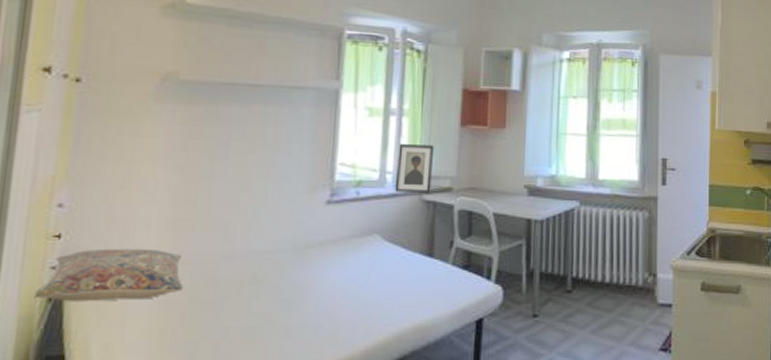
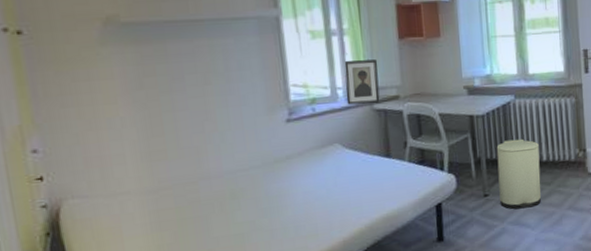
pillow: present [36,248,184,302] -> none [34,179,170,235]
pedal bin: none [551,253,602,338] -> present [496,138,542,210]

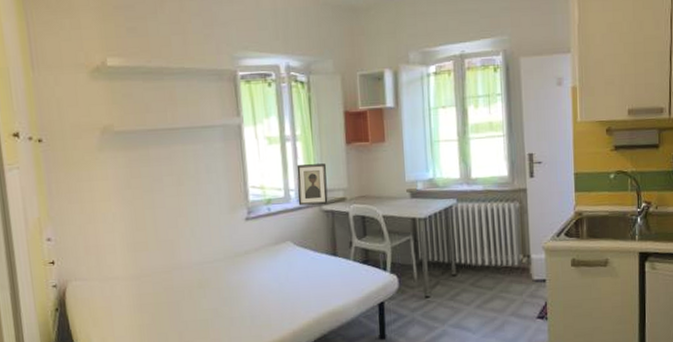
pedal bin: present [496,138,542,210] -> none [438,242,483,313]

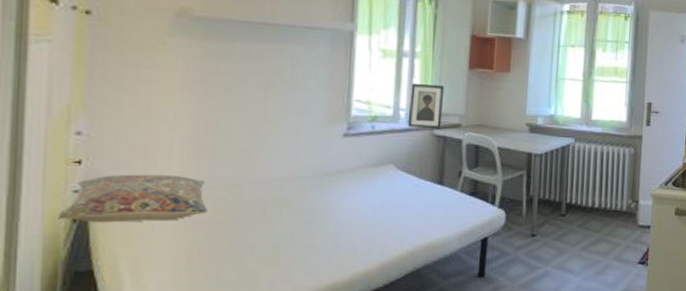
pillow: none [47,267,149,311] -> present [60,174,208,223]

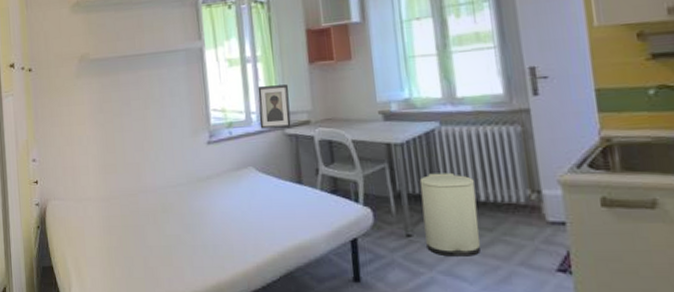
pillow: present [60,174,208,223] -> none [30,188,117,229]
pedal bin: none [546,182,593,253] -> present [419,172,481,257]

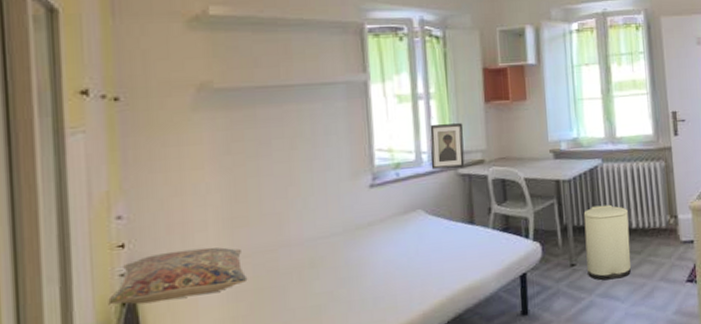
pillow: none [30,188,117,229] -> present [110,247,248,305]

